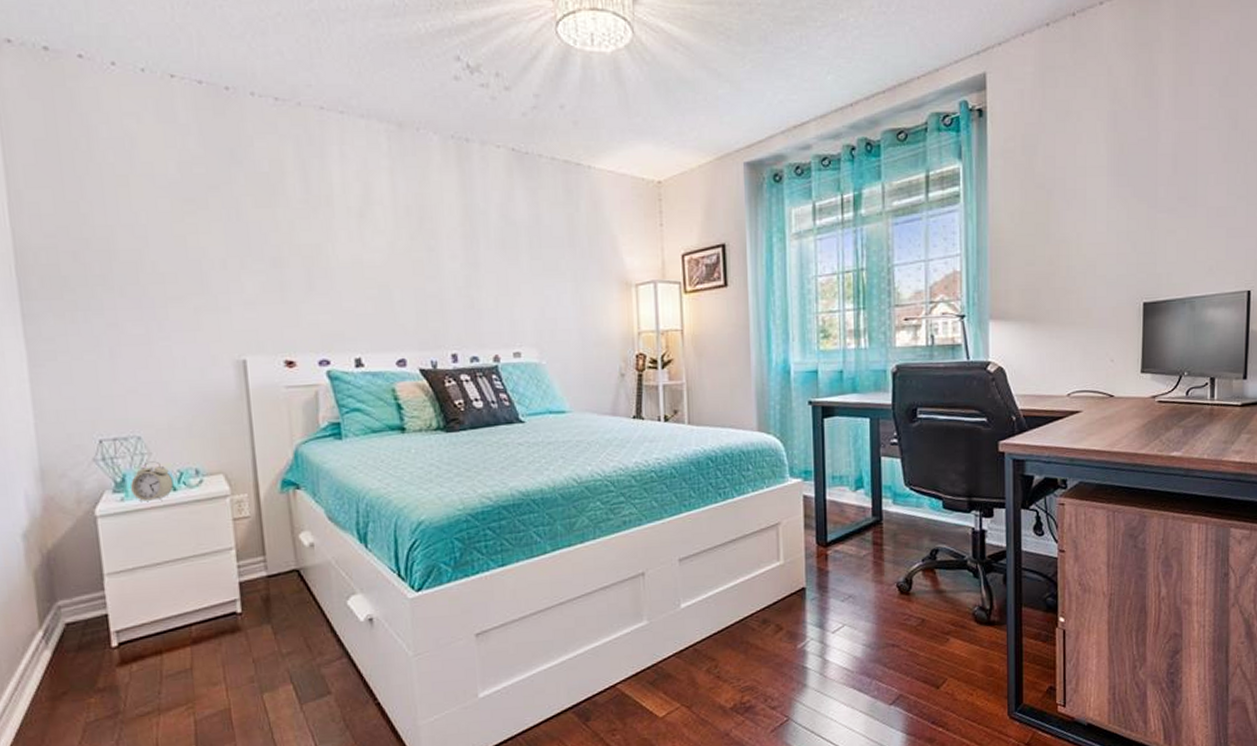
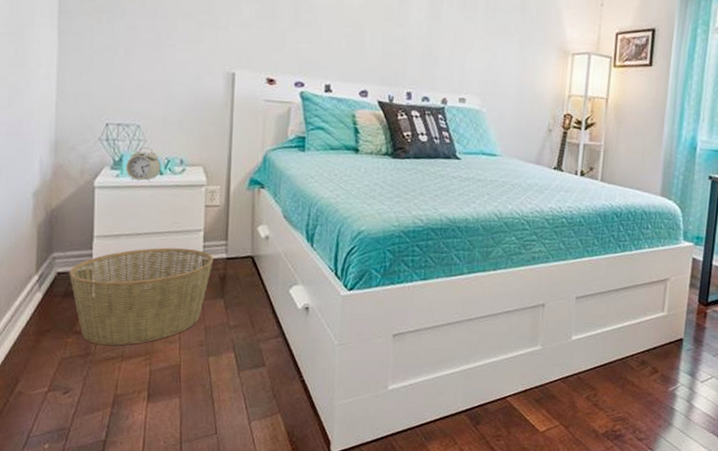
basket: none [80,571,253,701] -> present [69,247,214,346]

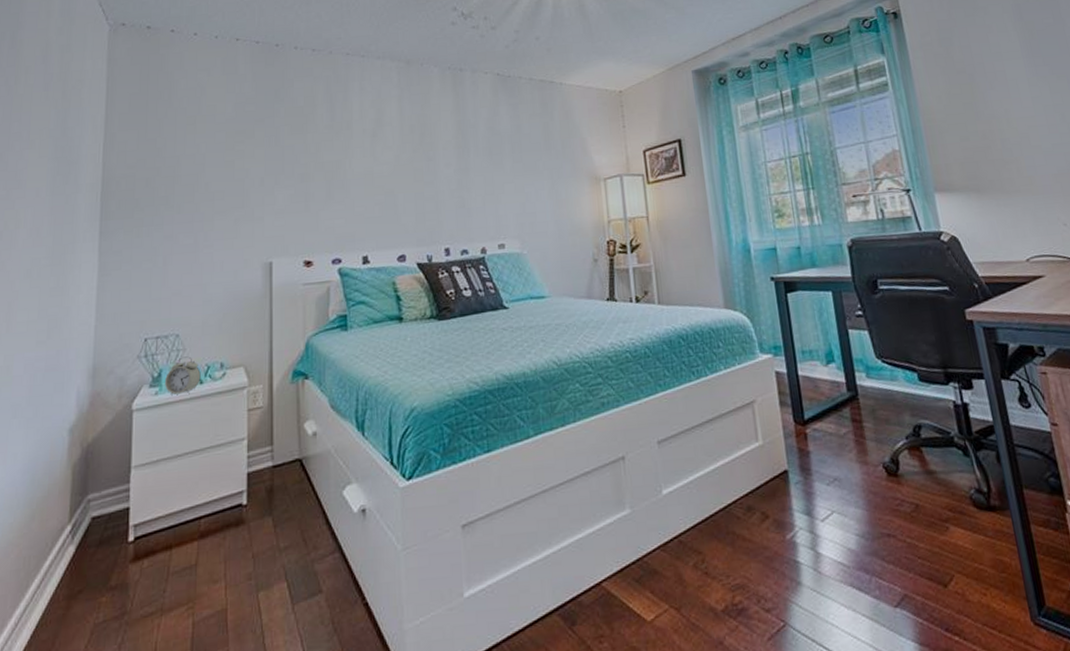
basket: present [69,247,214,346] -> none [104,462,259,600]

